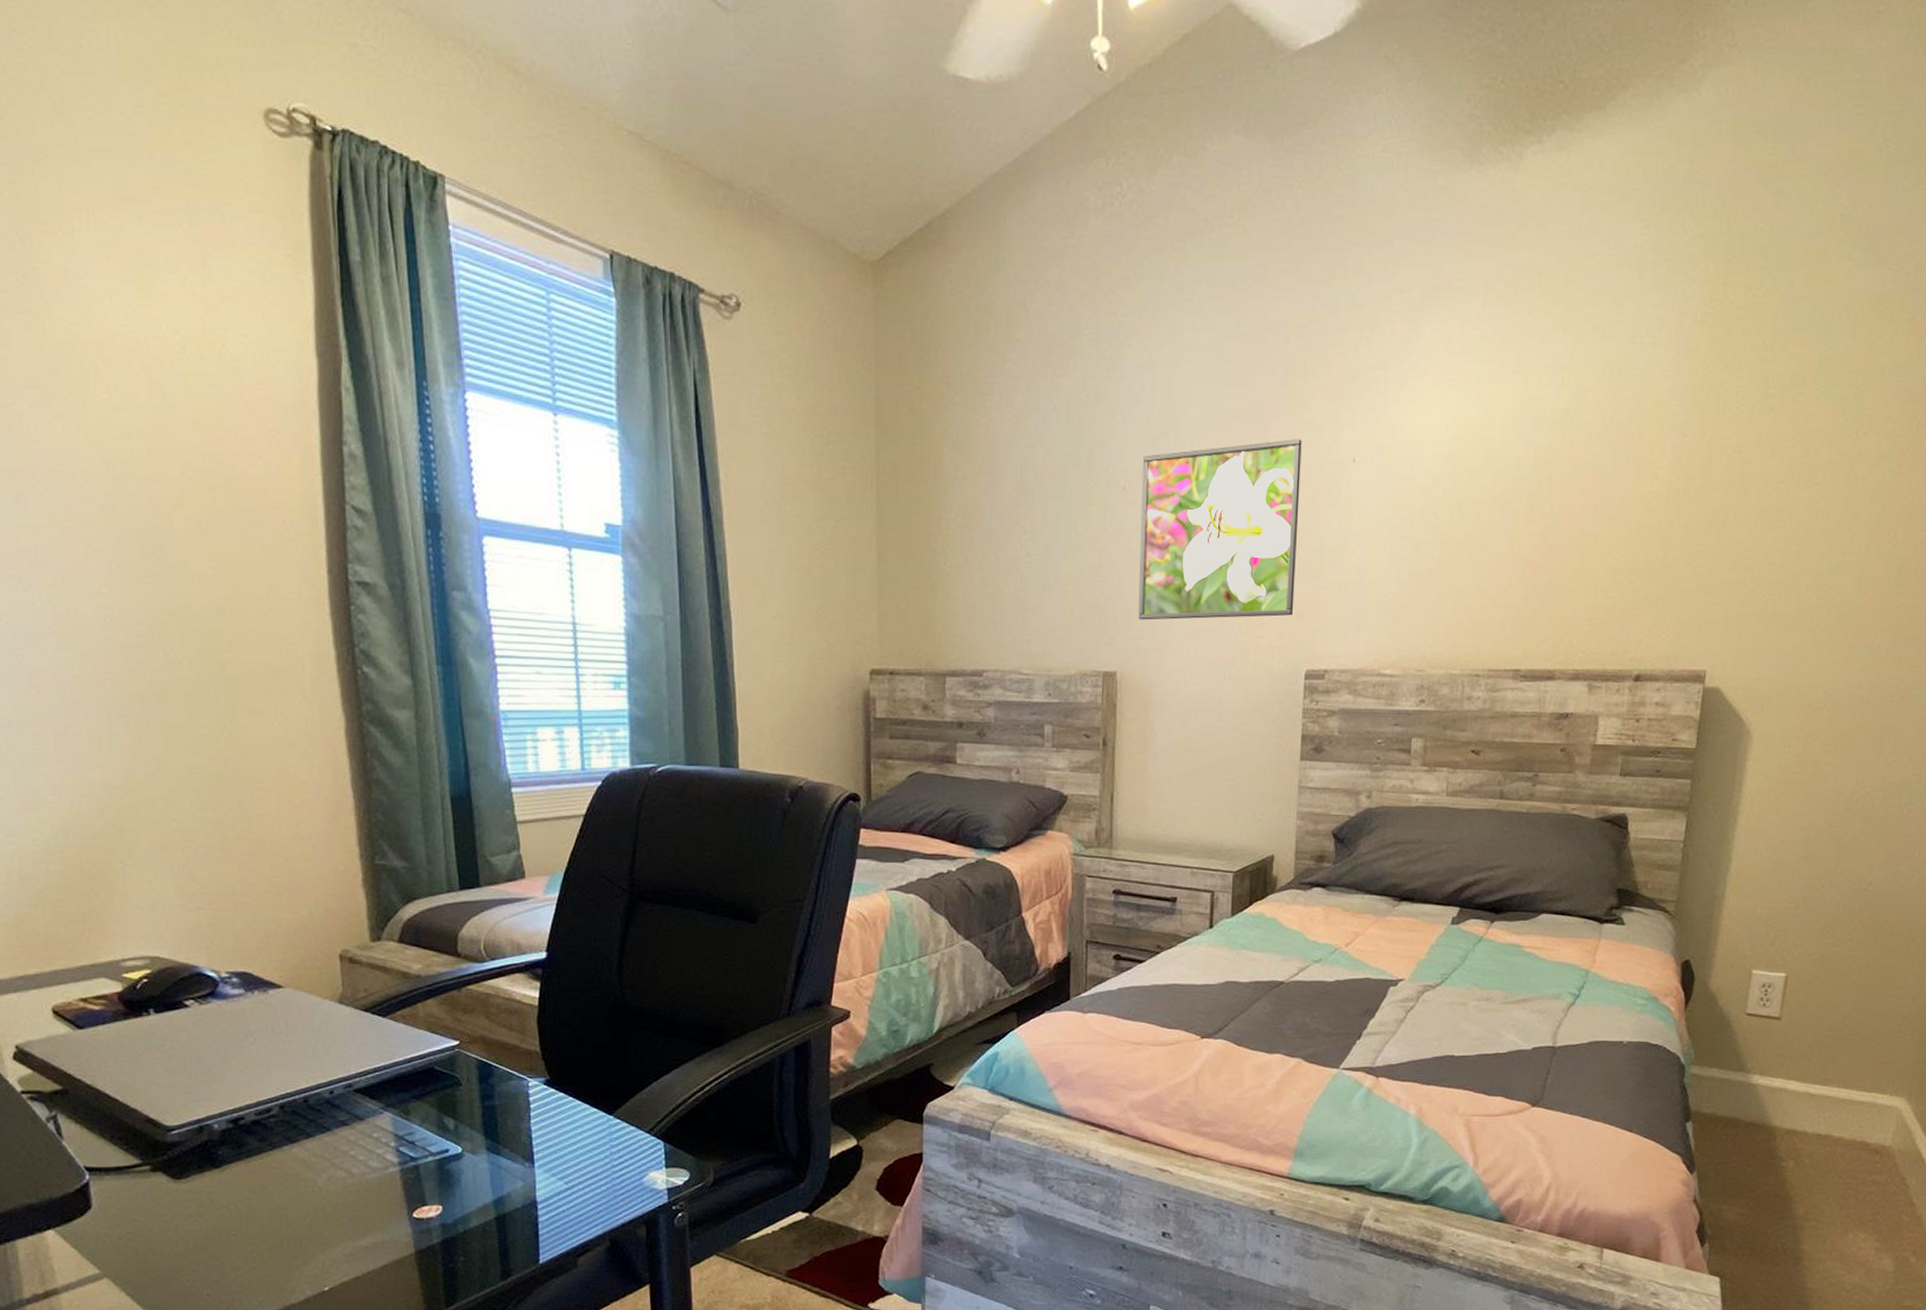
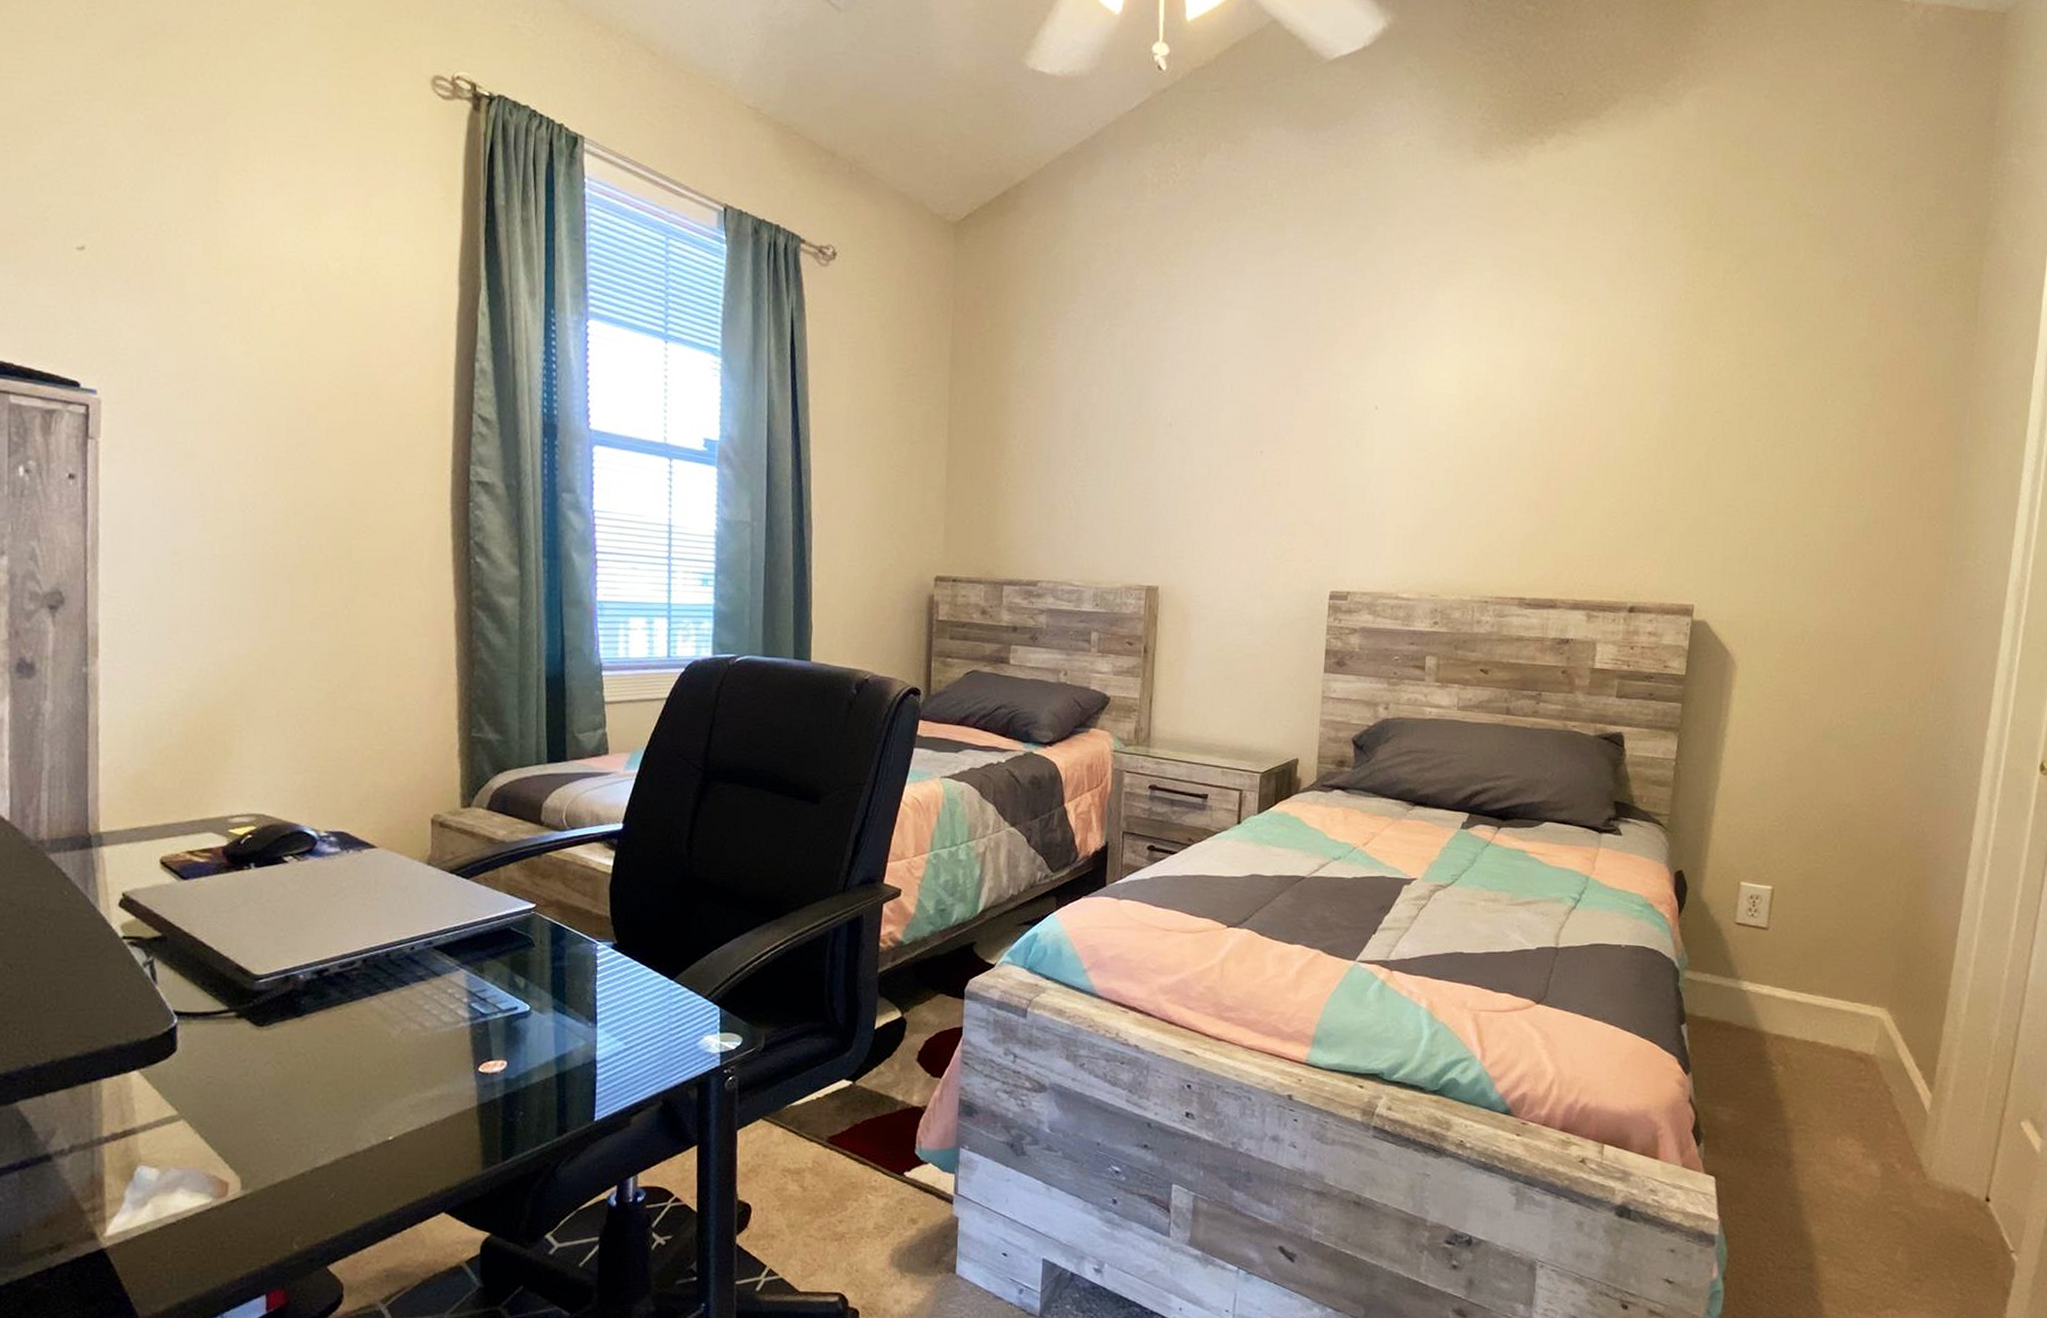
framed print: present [1138,438,1302,620] -> none [1179,387,1330,543]

